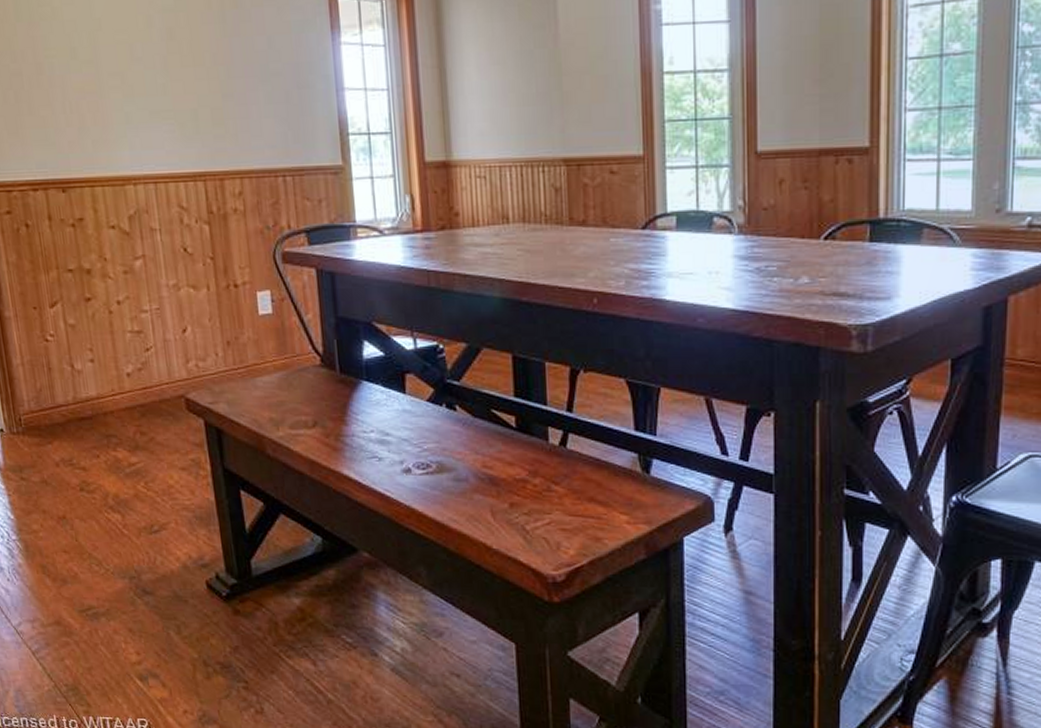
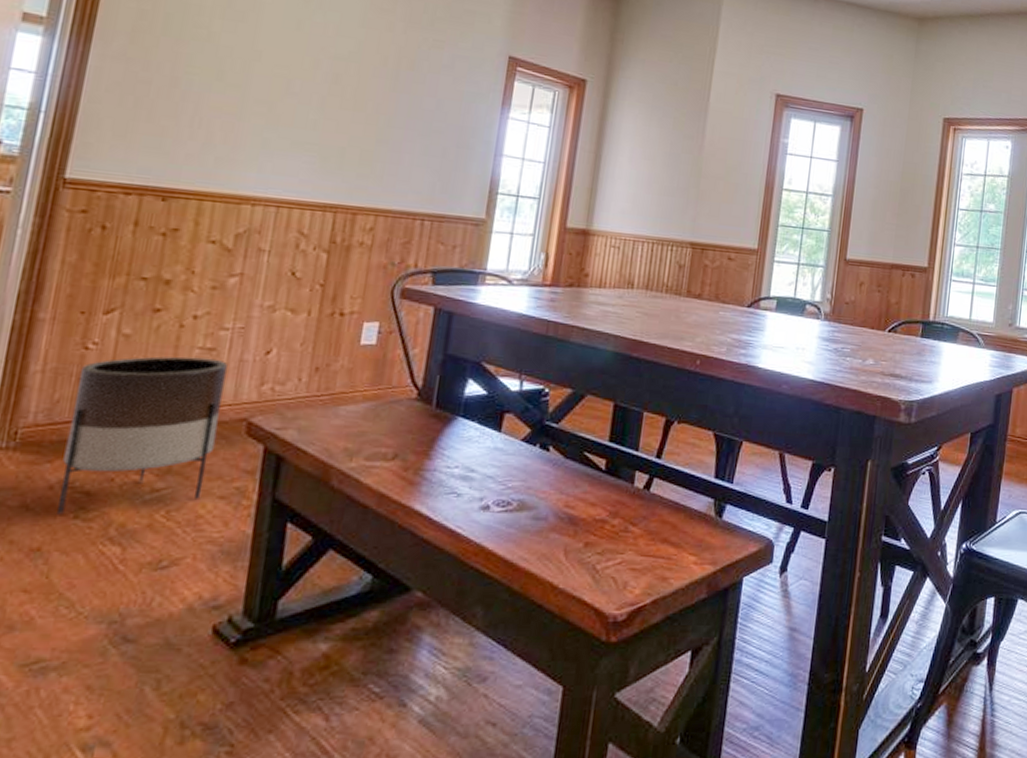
planter: none [48,341,167,488] -> present [57,356,228,515]

